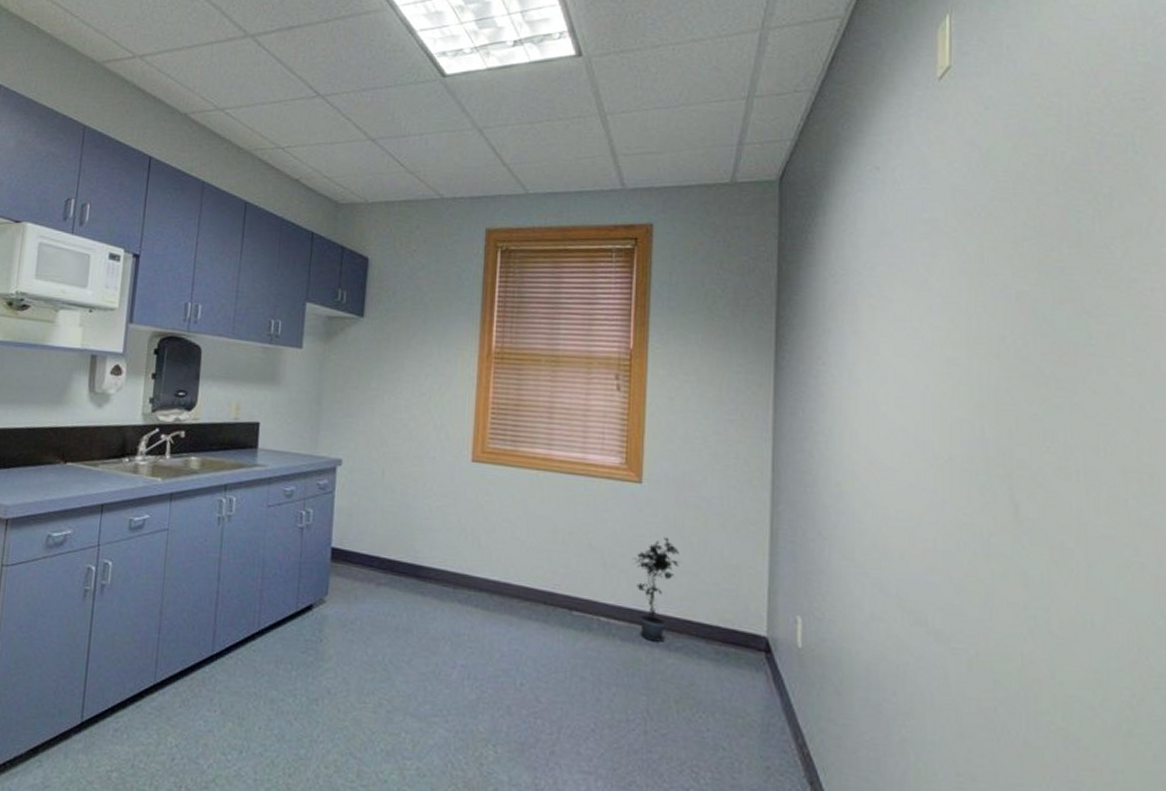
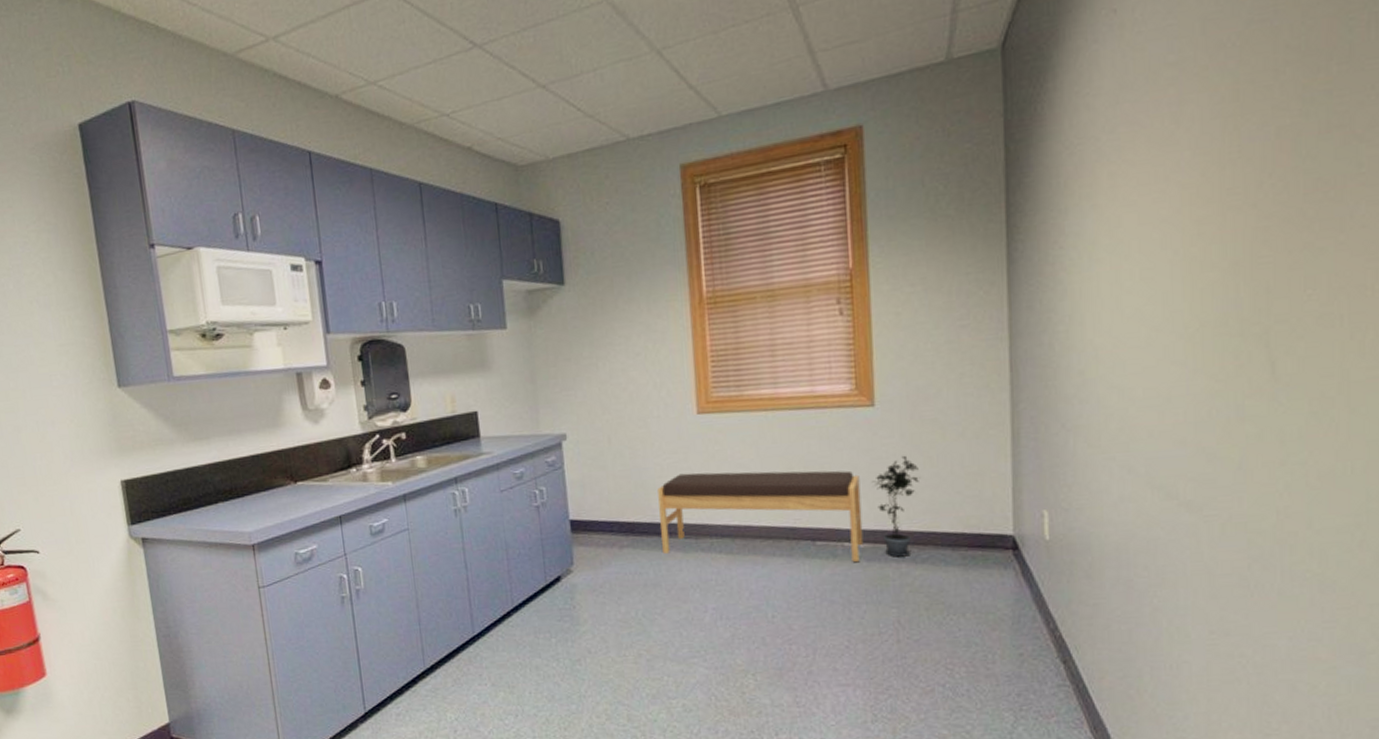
bench: none [419,518,622,639] -> present [658,470,864,562]

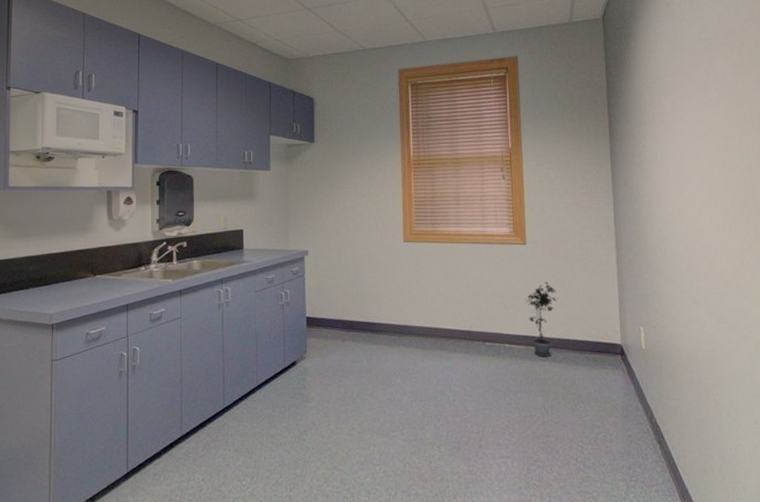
bench: present [658,470,864,562] -> none [373,285,519,359]

